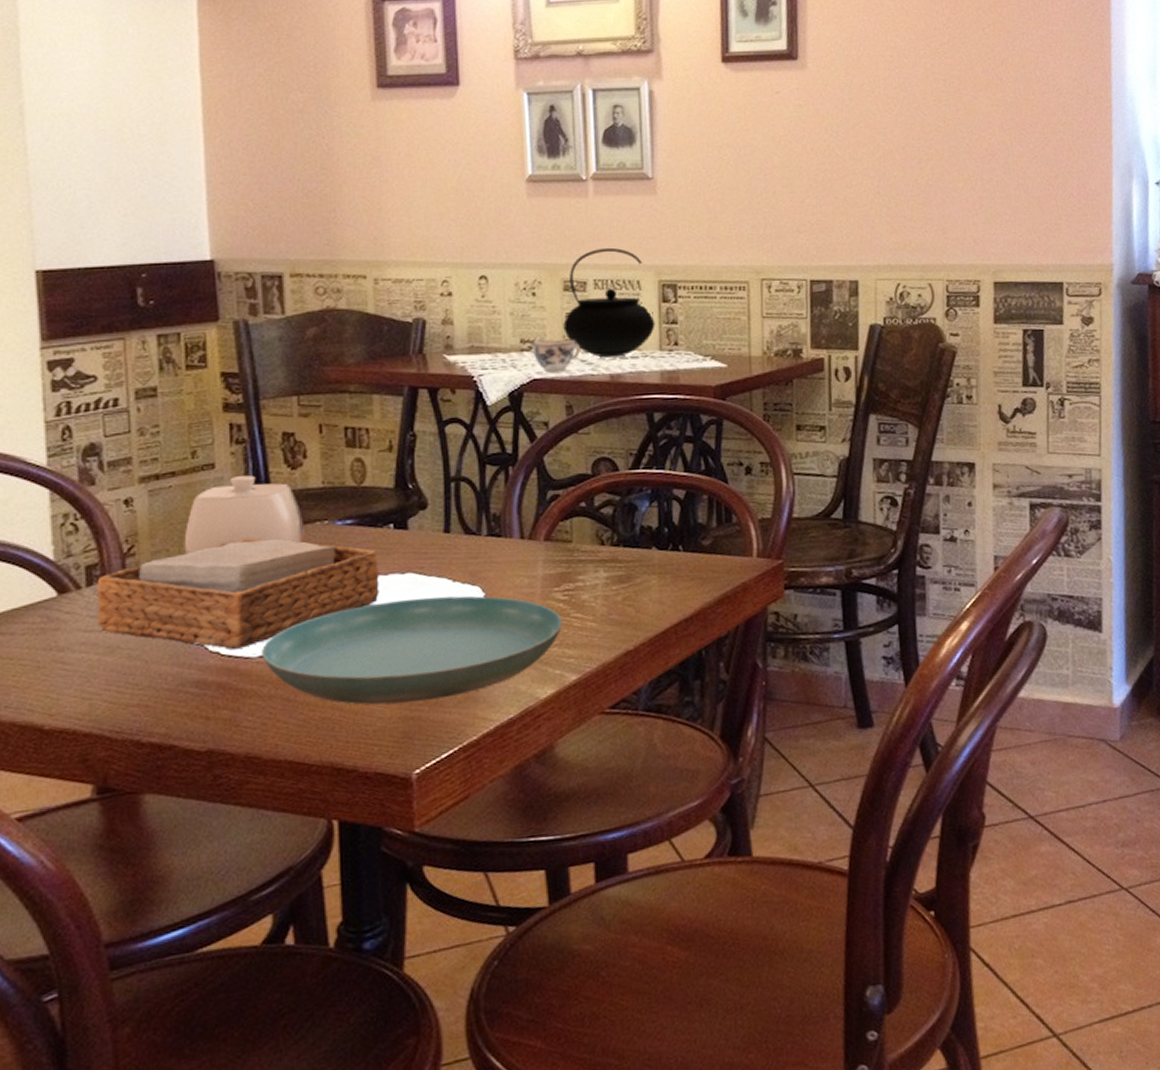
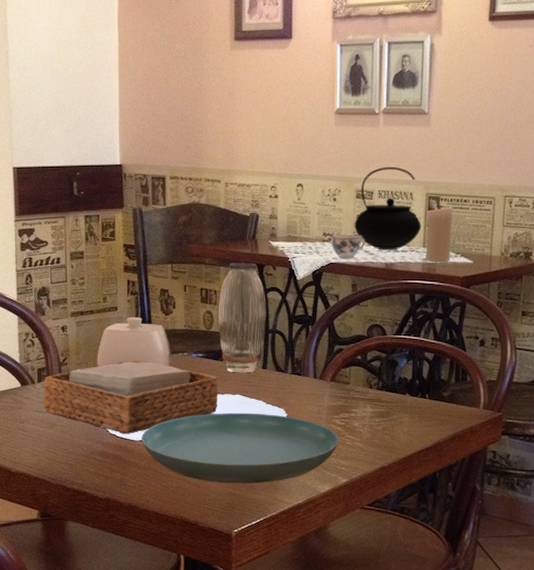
vase: none [373,386,446,543] -> present [218,262,266,373]
candle: none [659,293,698,370] -> present [422,204,453,263]

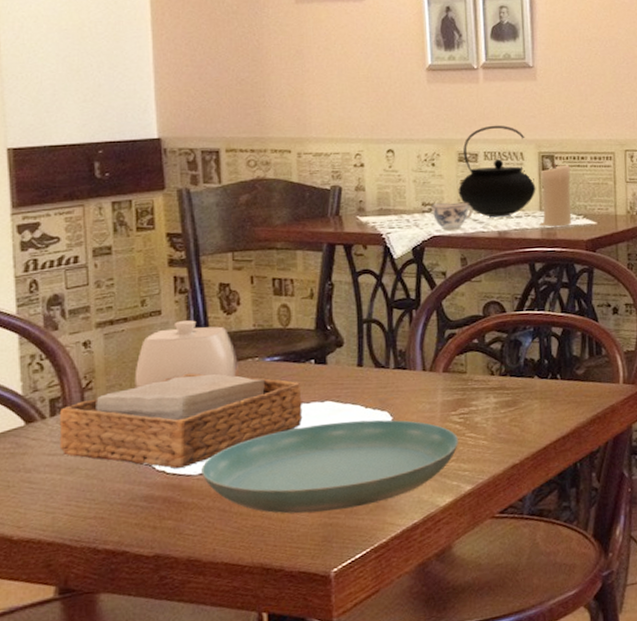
vase: present [218,262,266,373] -> none [297,243,359,375]

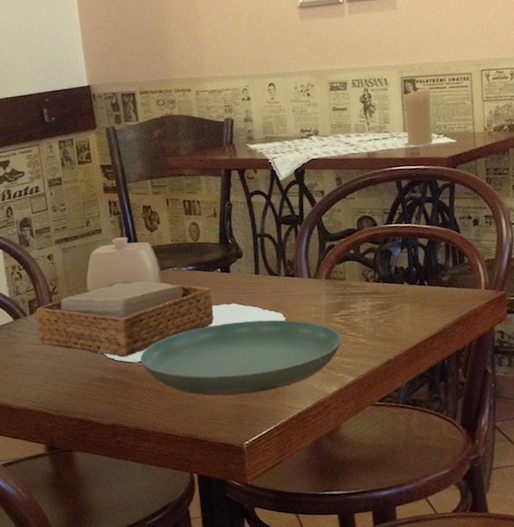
teacup: present [431,202,474,232] -> none [309,127,345,155]
teapot: present [458,125,536,217] -> none [331,54,400,140]

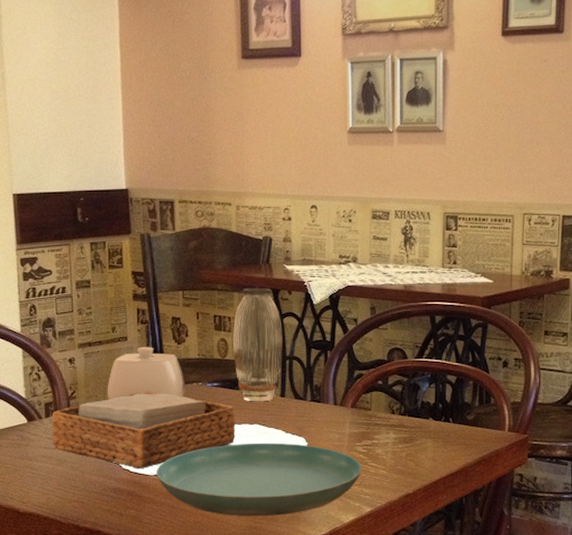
vase: none [203,169,254,282] -> present [233,287,283,402]
candle: present [404,86,434,147] -> none [441,223,472,283]

